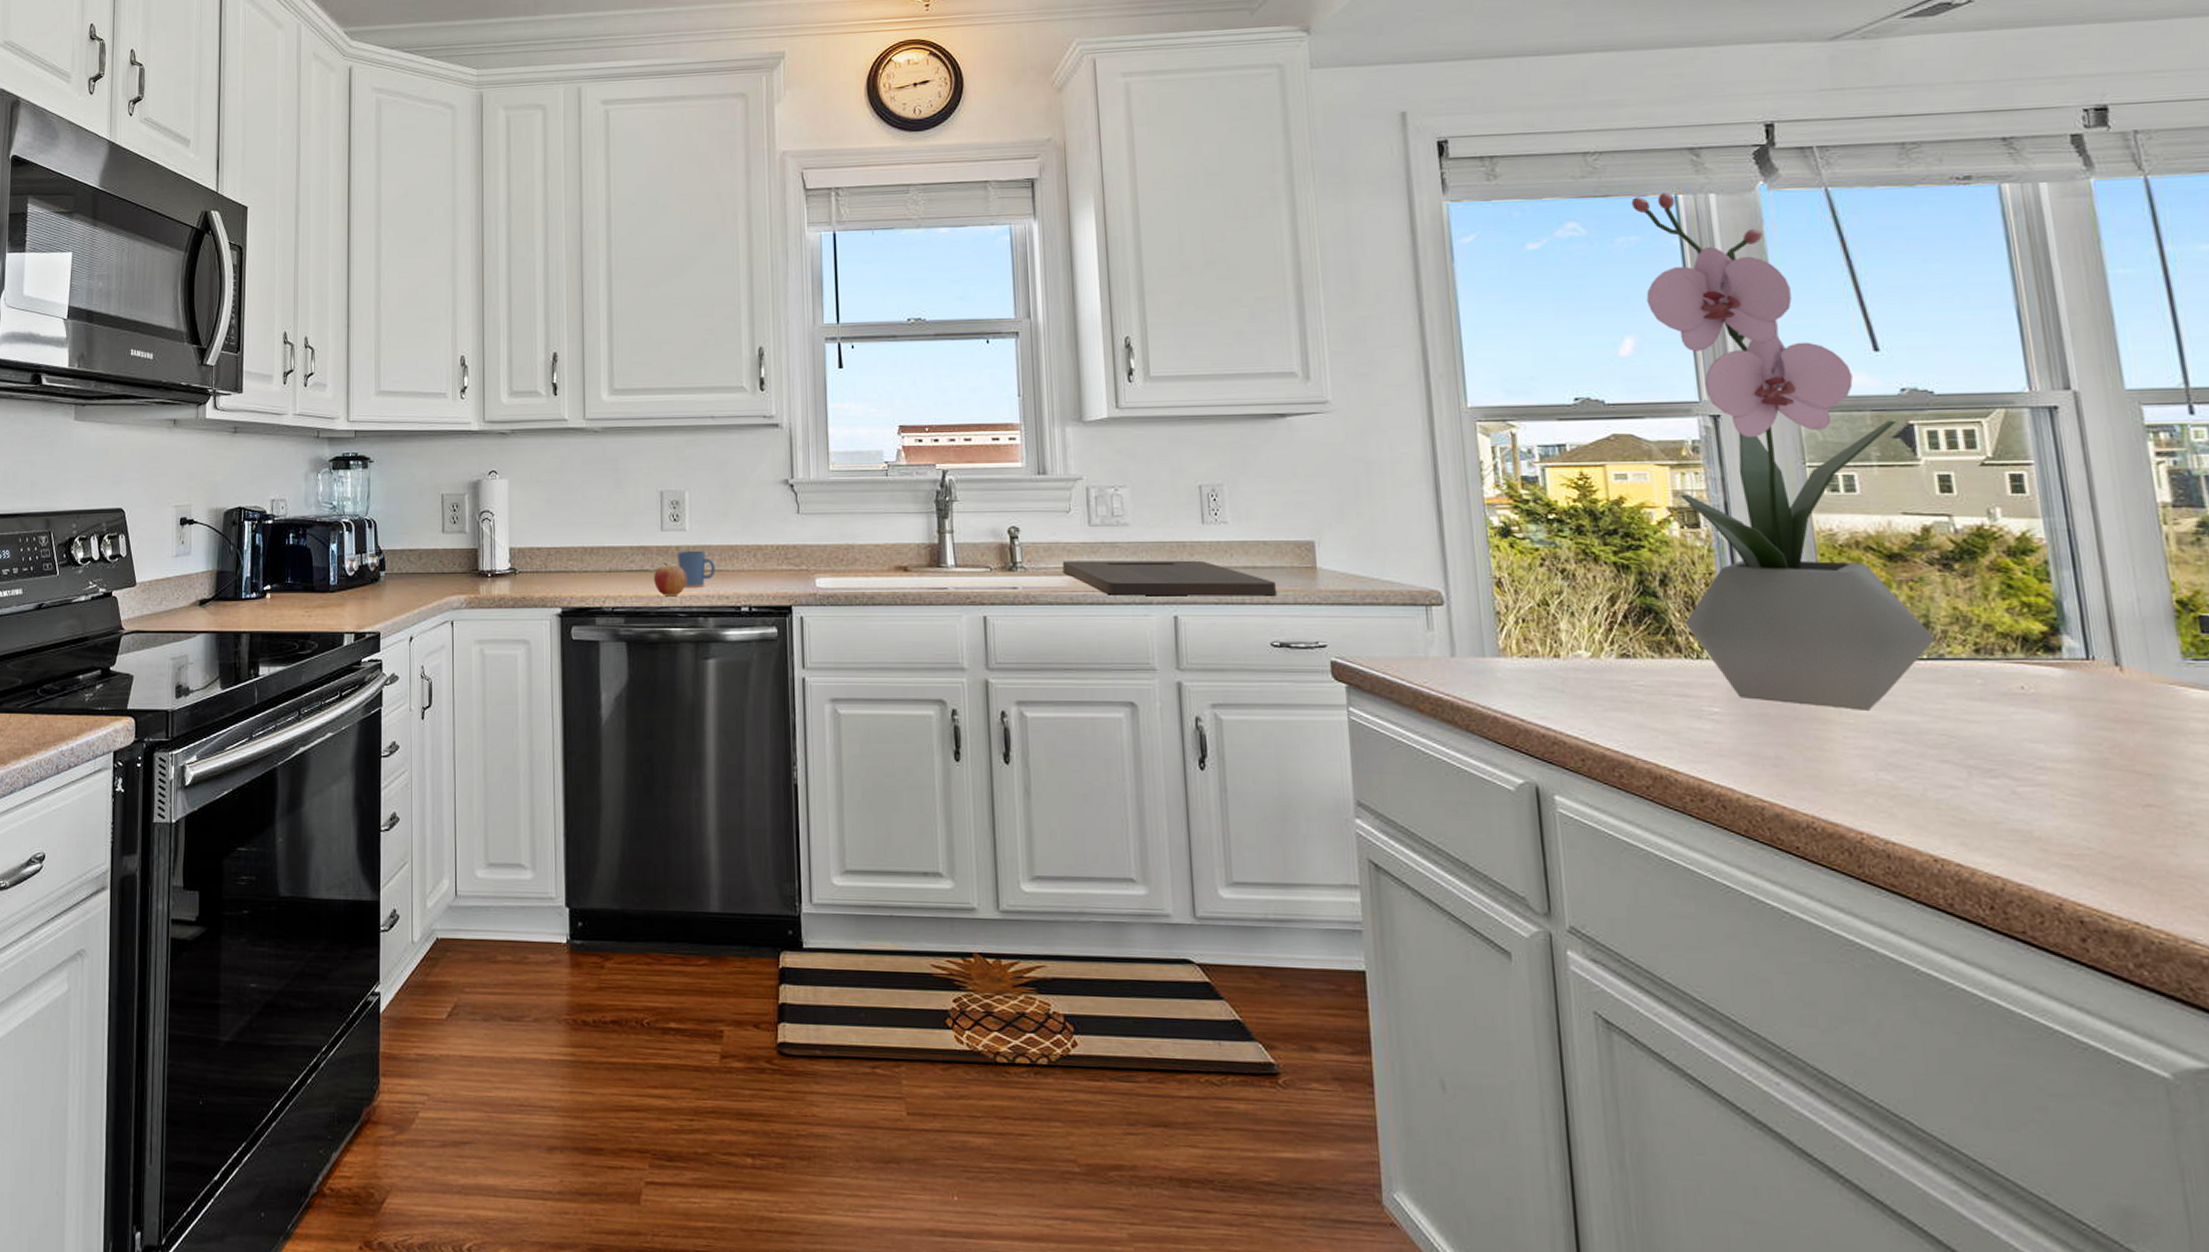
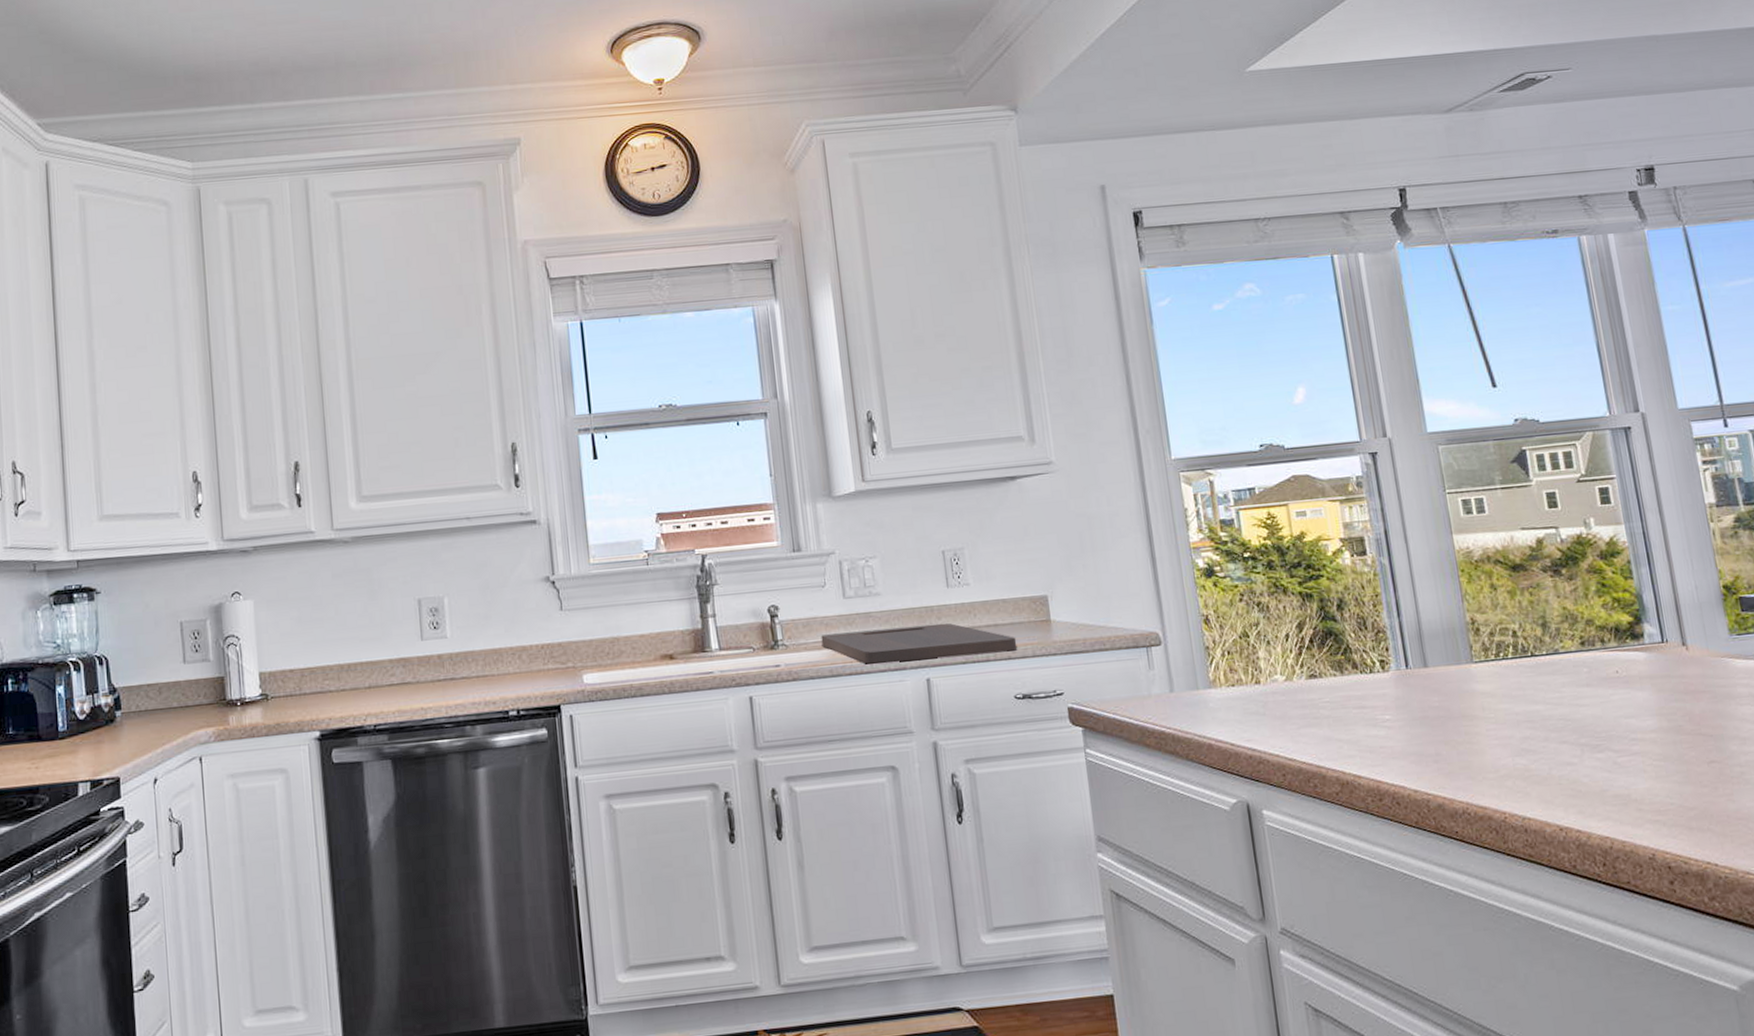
fruit: present [654,563,688,595] -> none [416,673,452,707]
mug: present [677,550,716,587] -> none [440,657,481,697]
flower arrangement: present [1631,192,1936,711] -> none [1296,253,1552,705]

